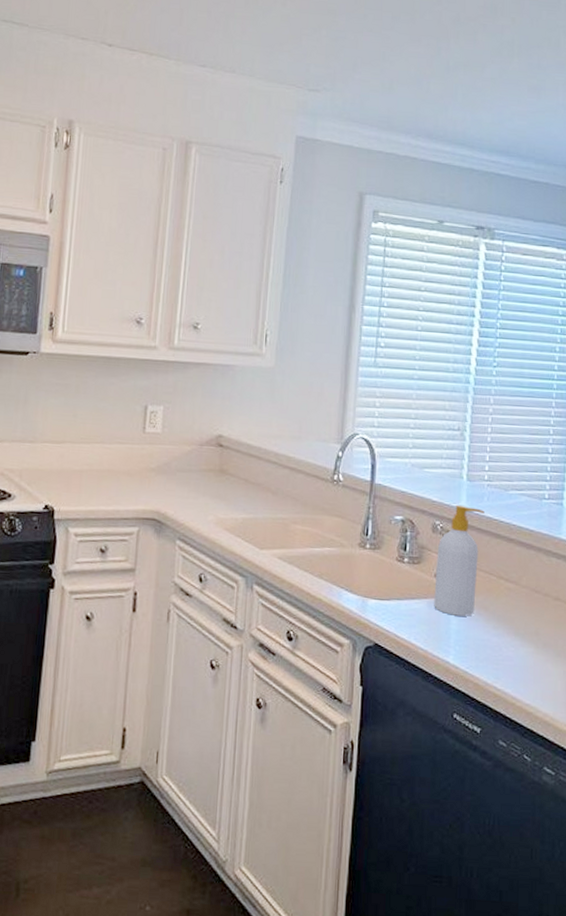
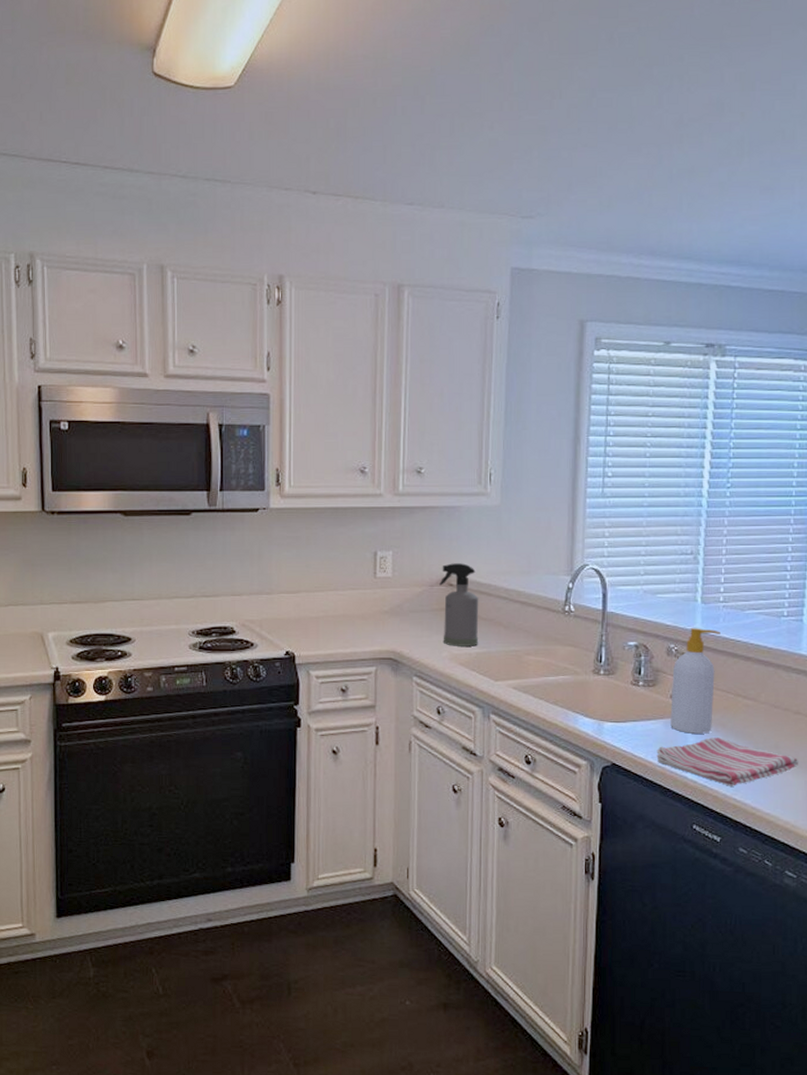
spray bottle: none [209,423,249,511] -> present [439,563,479,646]
dish towel: none [419,621,559,674] -> present [656,737,799,786]

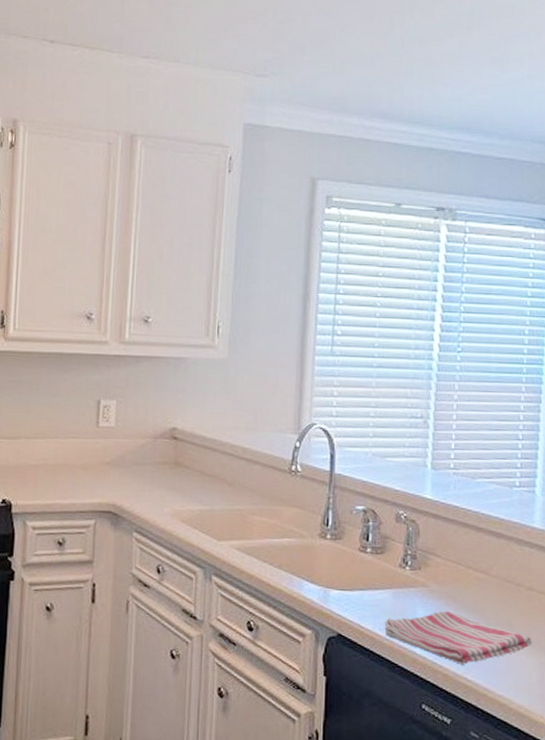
spray bottle: present [439,563,479,646] -> none [163,415,204,503]
soap bottle: present [670,628,720,734] -> none [399,495,451,607]

